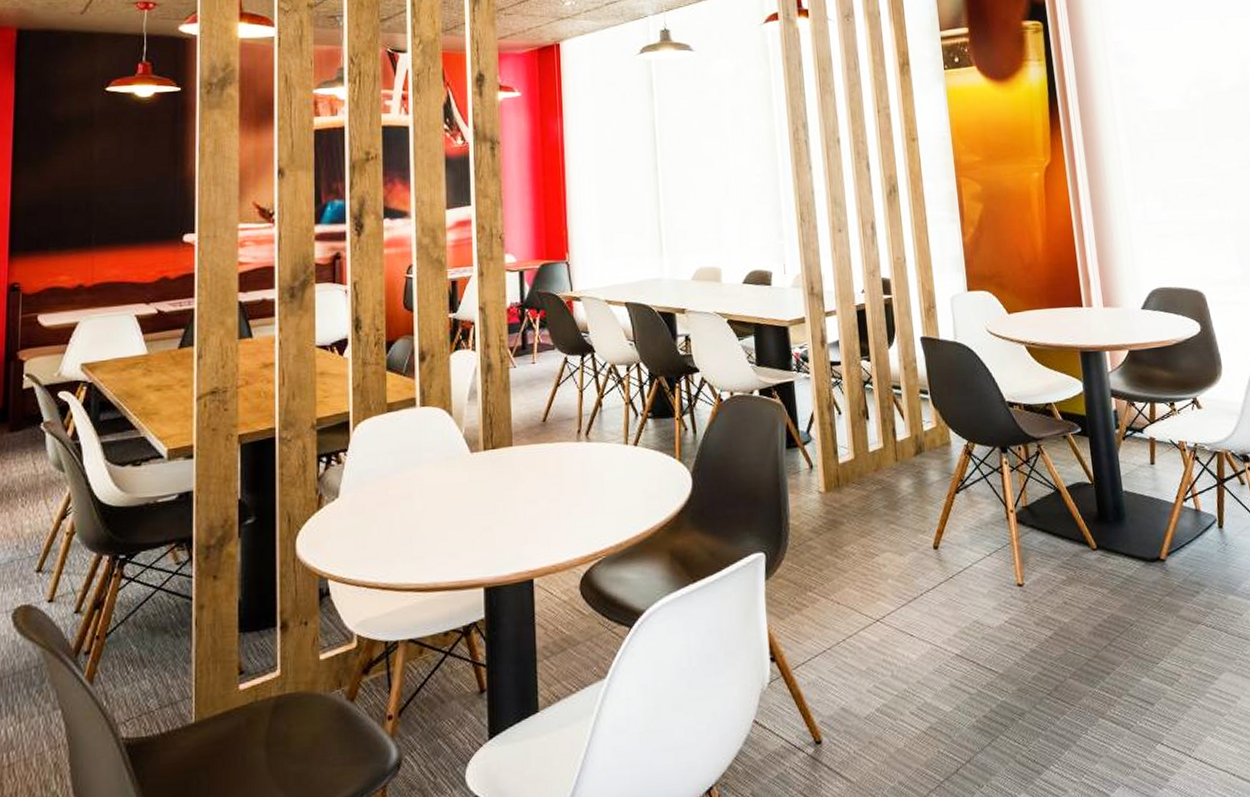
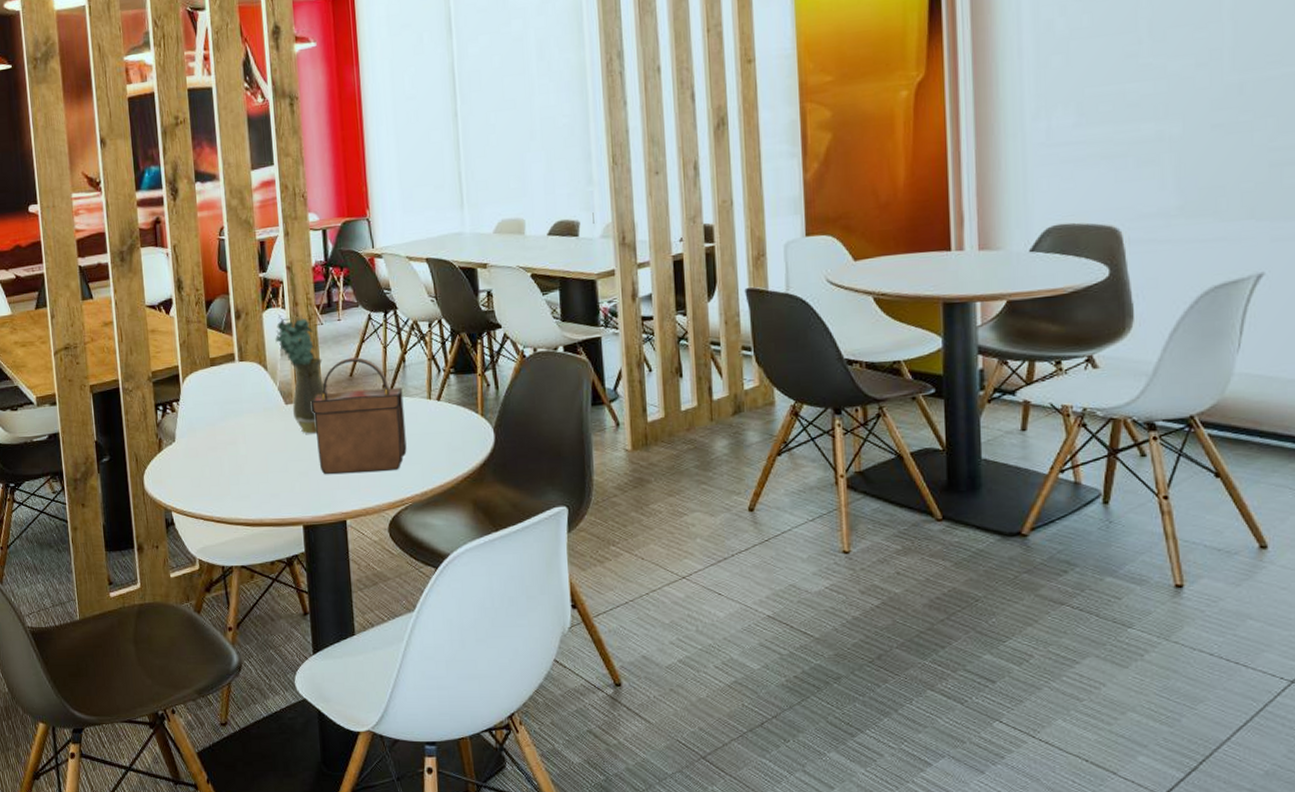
vase: none [463,357,515,484] -> present [275,314,325,434]
handbag: none [500,402,602,530] -> present [312,357,407,475]

